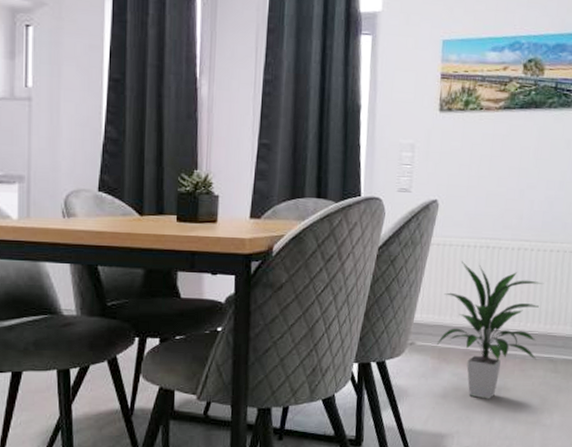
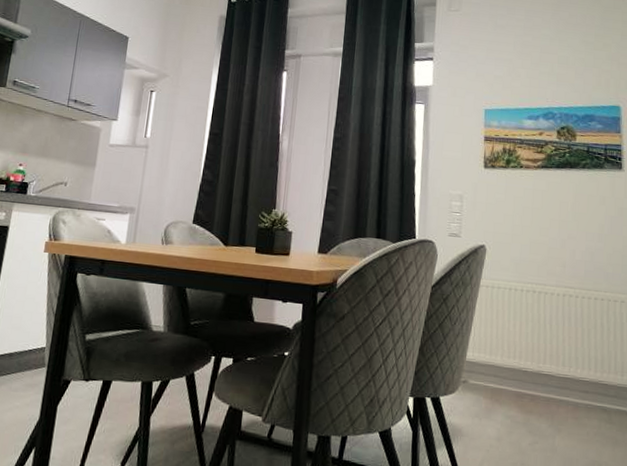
indoor plant: present [436,261,544,399] -> none [488,303,591,446]

